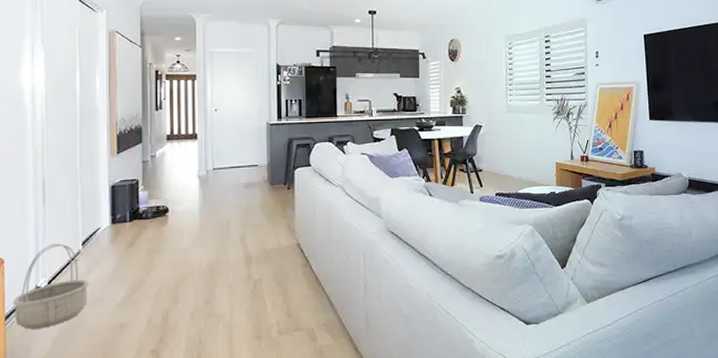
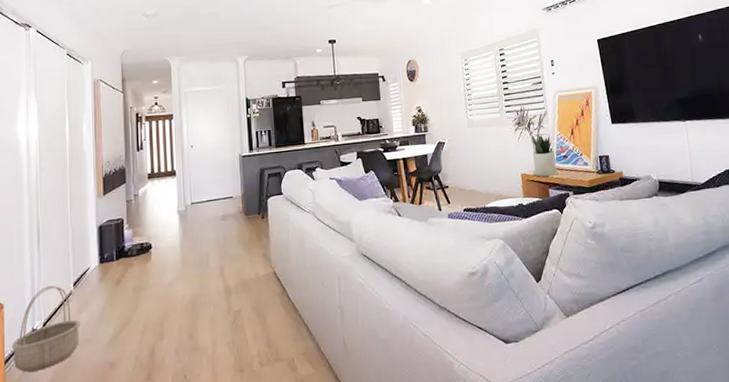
planter: none [567,126,593,167] -> present [532,135,559,177]

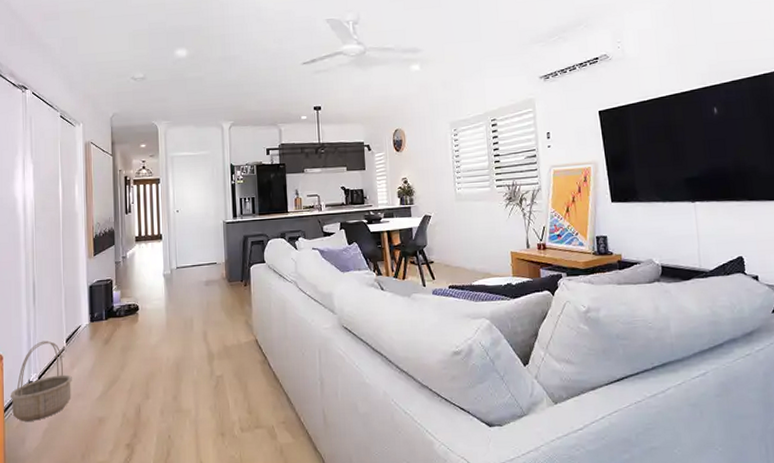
planter: present [532,135,559,177] -> none [523,212,552,256]

